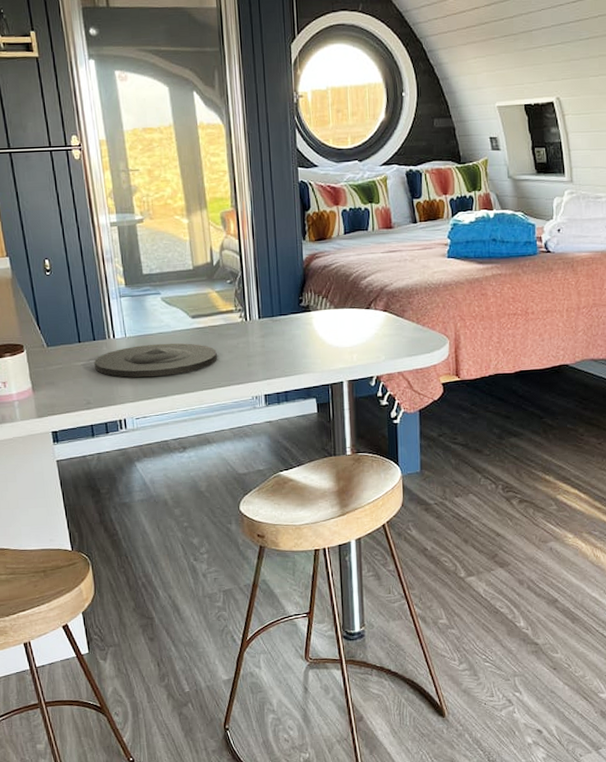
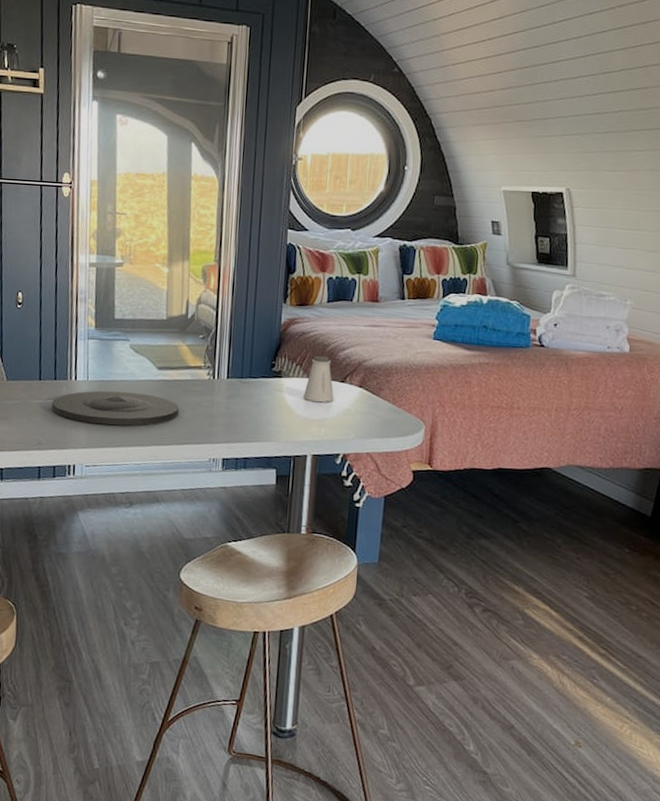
saltshaker: none [333,286,362,330] -> present [303,356,334,402]

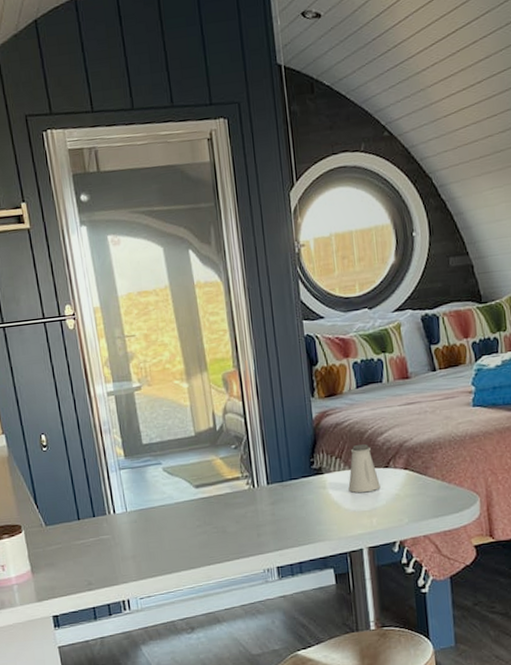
plate: present [52,390,179,426] -> none [95,515,224,555]

